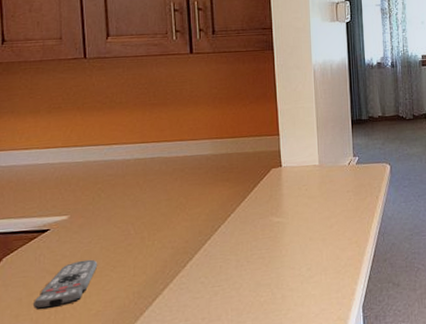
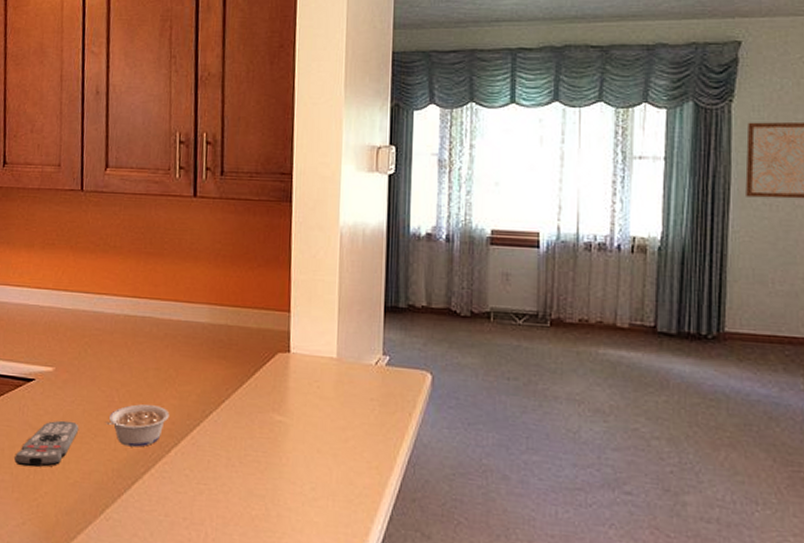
legume: none [123,230,183,270] -> present [105,404,170,448]

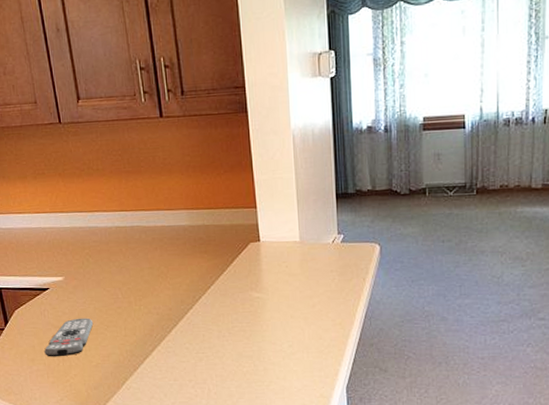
legume: present [105,404,170,448] -> none [114,297,167,332]

